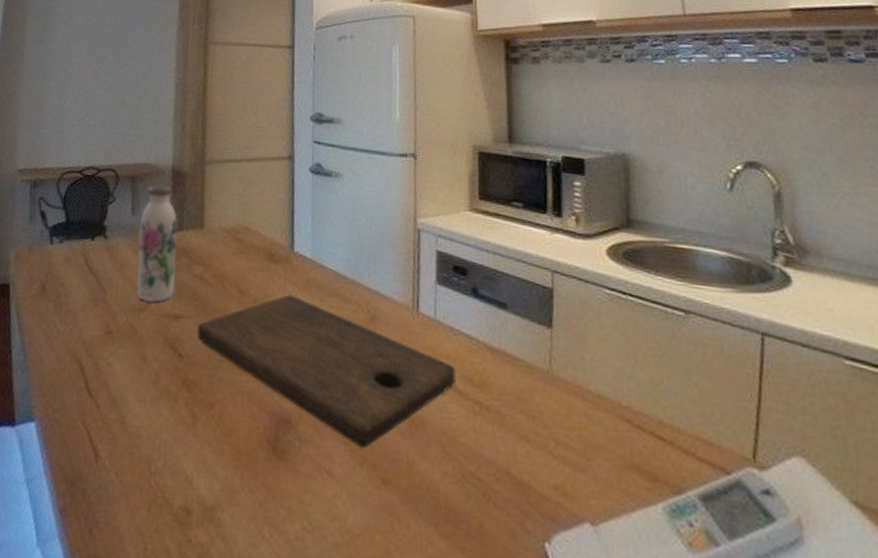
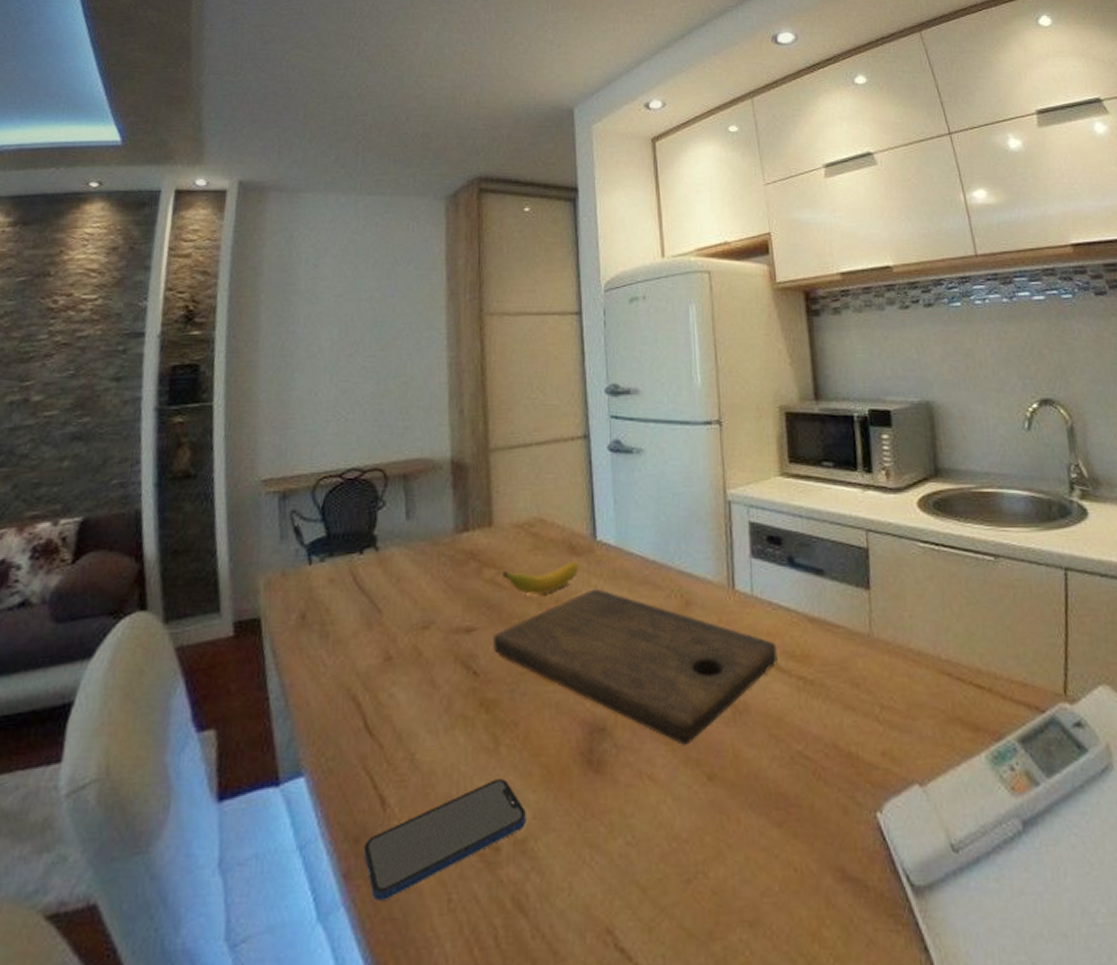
smartphone: none [77,450,216,539] -> present [363,779,526,900]
water bottle: present [136,185,178,303] -> none [416,482,464,617]
banana: none [209,268,277,294] -> present [503,562,579,595]

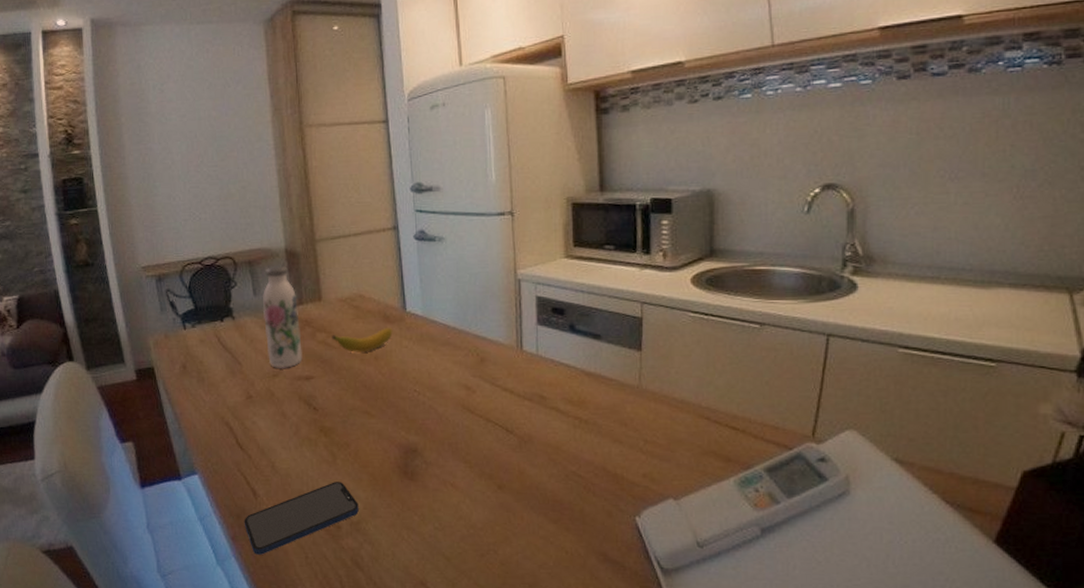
water bottle: none [416,482,464,617] -> present [262,266,303,368]
cutting board: present [493,588,778,745] -> none [327,348,558,464]

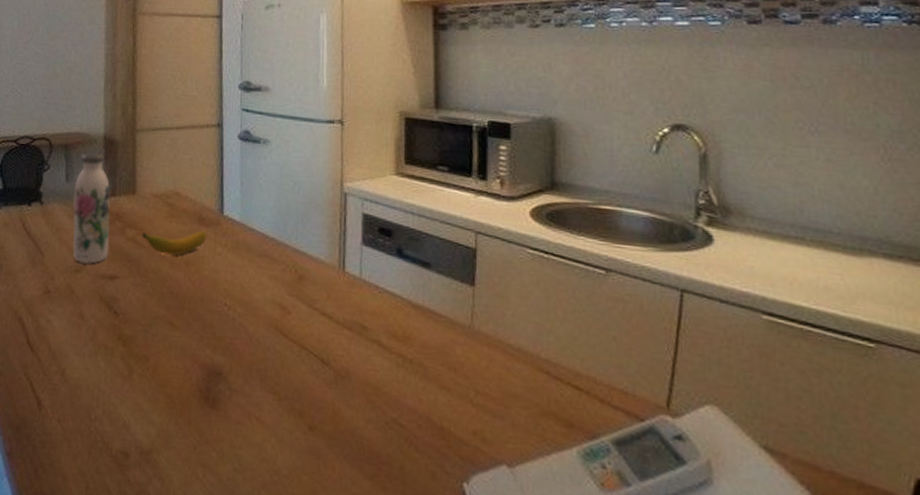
smartphone: present [244,482,359,555] -> none [22,400,152,478]

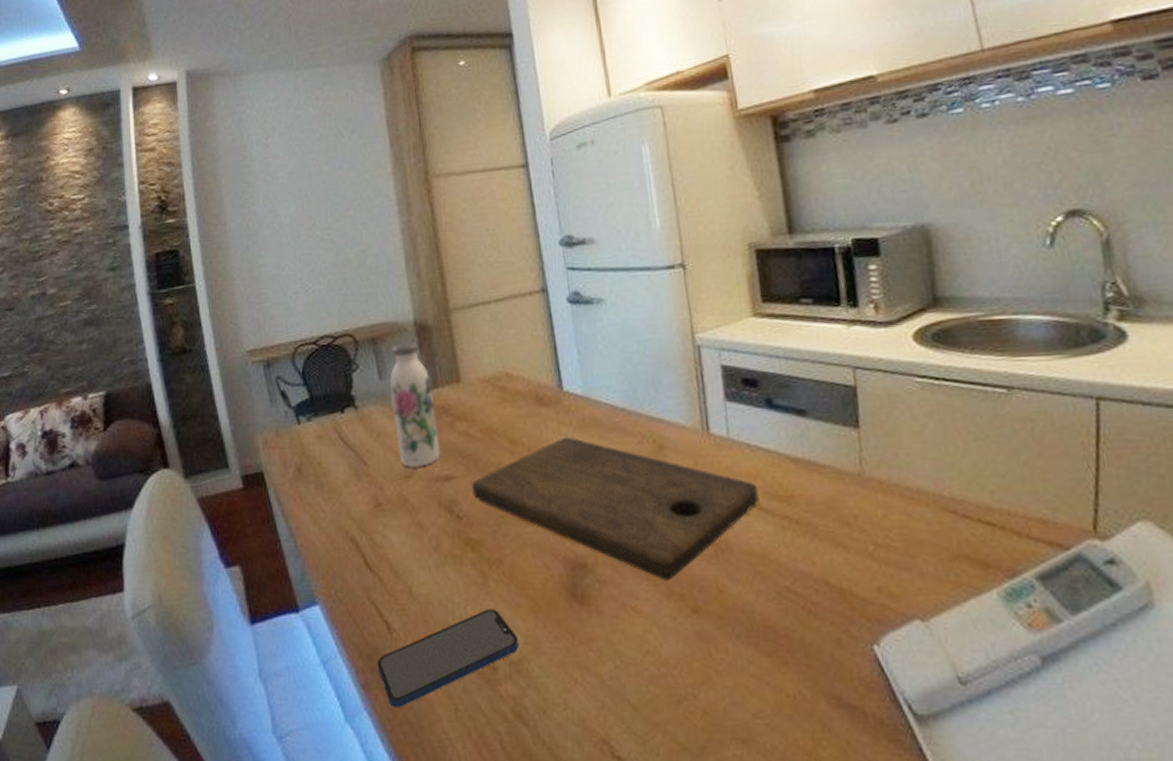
smartphone: none [22,400,152,478] -> present [376,609,519,707]
cutting board: none [131,255,380,398] -> present [472,436,759,581]
banana: present [142,231,207,255] -> none [474,412,549,444]

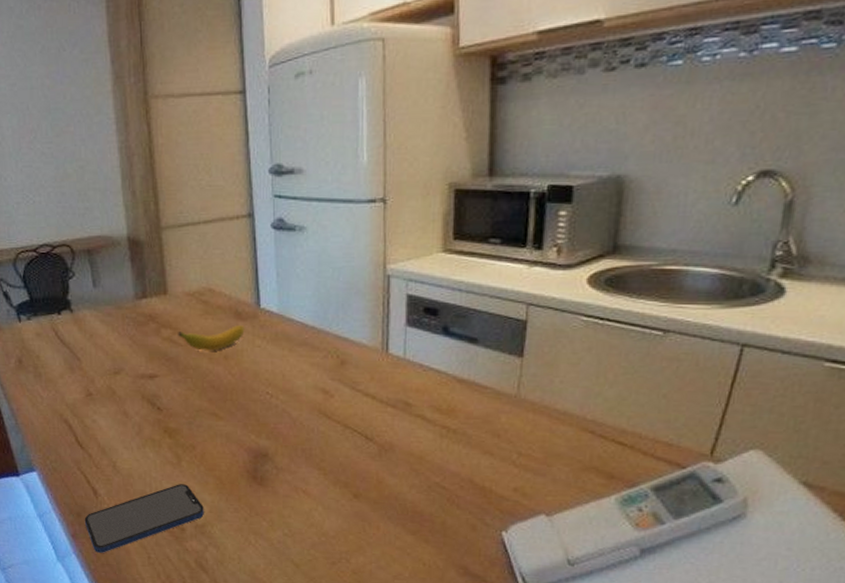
water bottle: present [388,342,441,468] -> none [102,256,146,365]
cutting board: present [472,436,759,581] -> none [172,348,424,471]
banana: none [474,412,549,444] -> present [178,325,245,351]

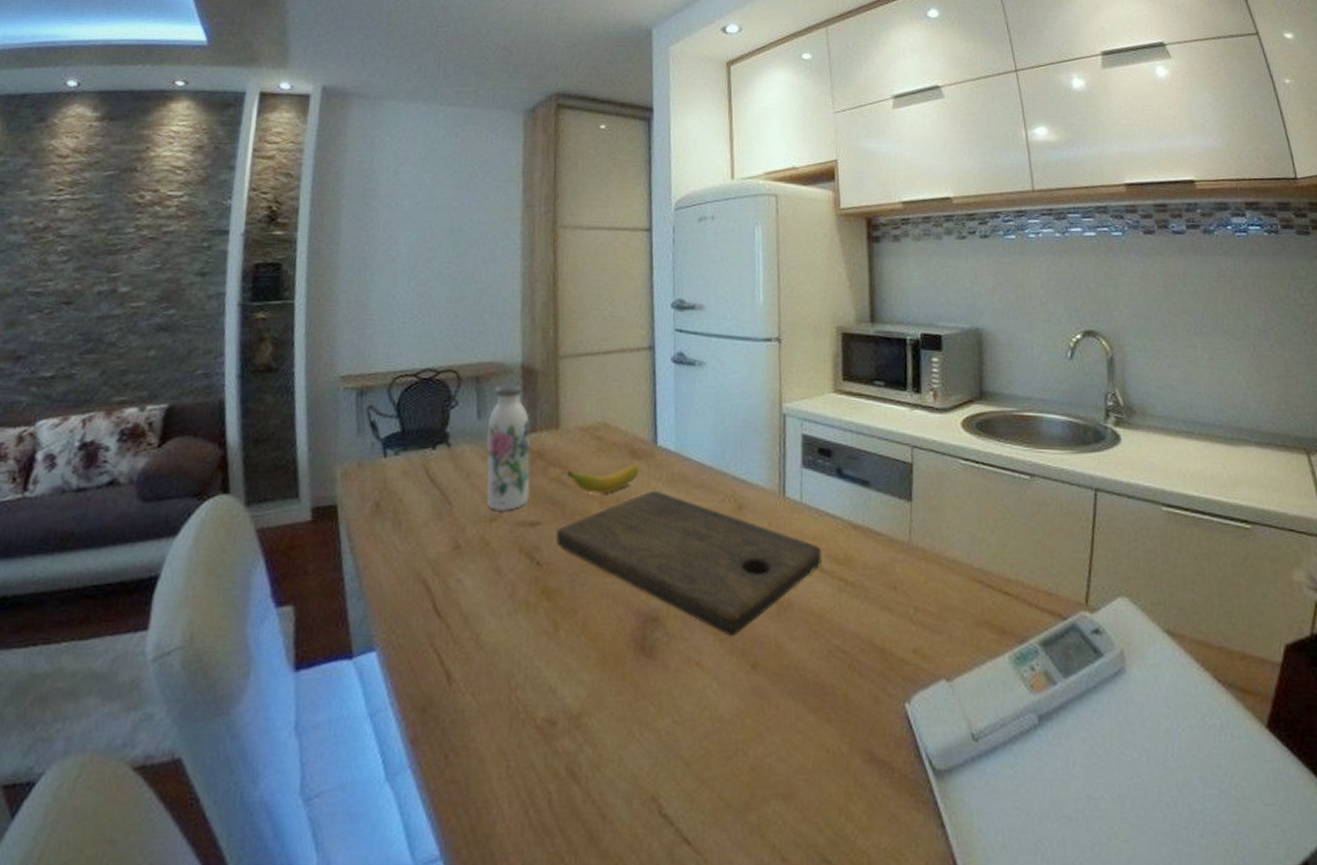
smartphone: present [84,484,204,553] -> none [429,660,581,764]
water bottle: none [102,256,146,365] -> present [486,385,531,511]
cutting board: none [172,348,424,471] -> present [556,490,822,636]

